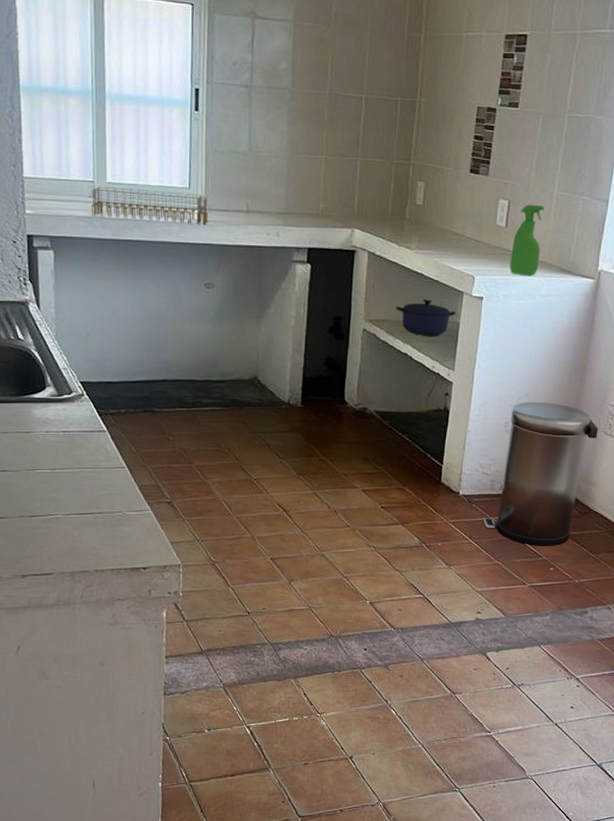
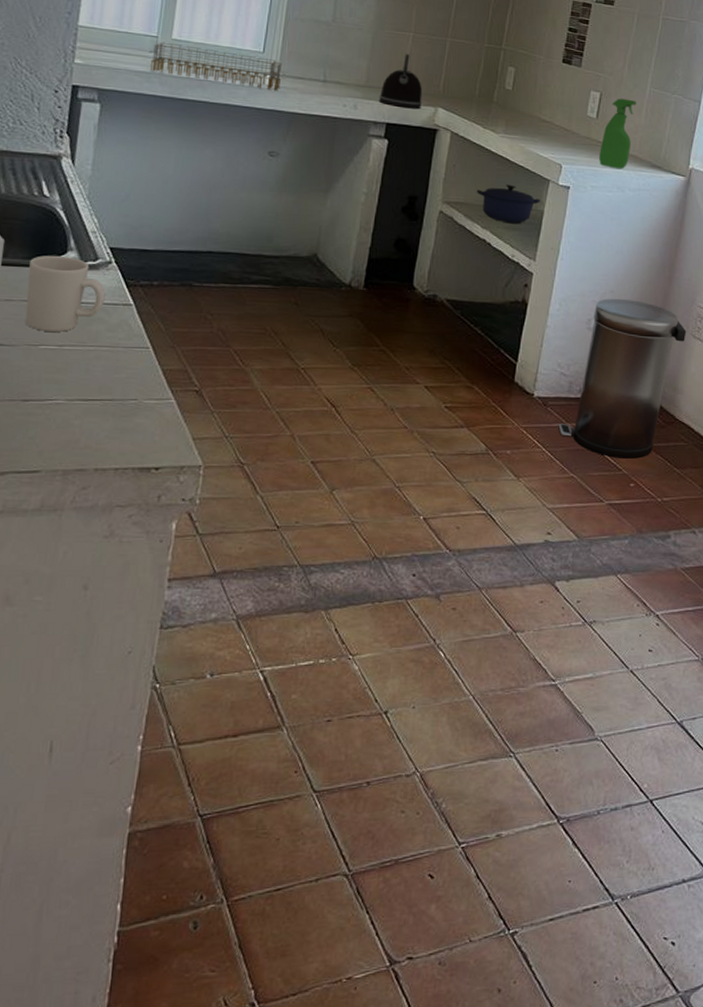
mug: none [17,391,83,457] -> present [25,255,106,332]
kettle: none [299,177,339,232] -> present [378,53,423,109]

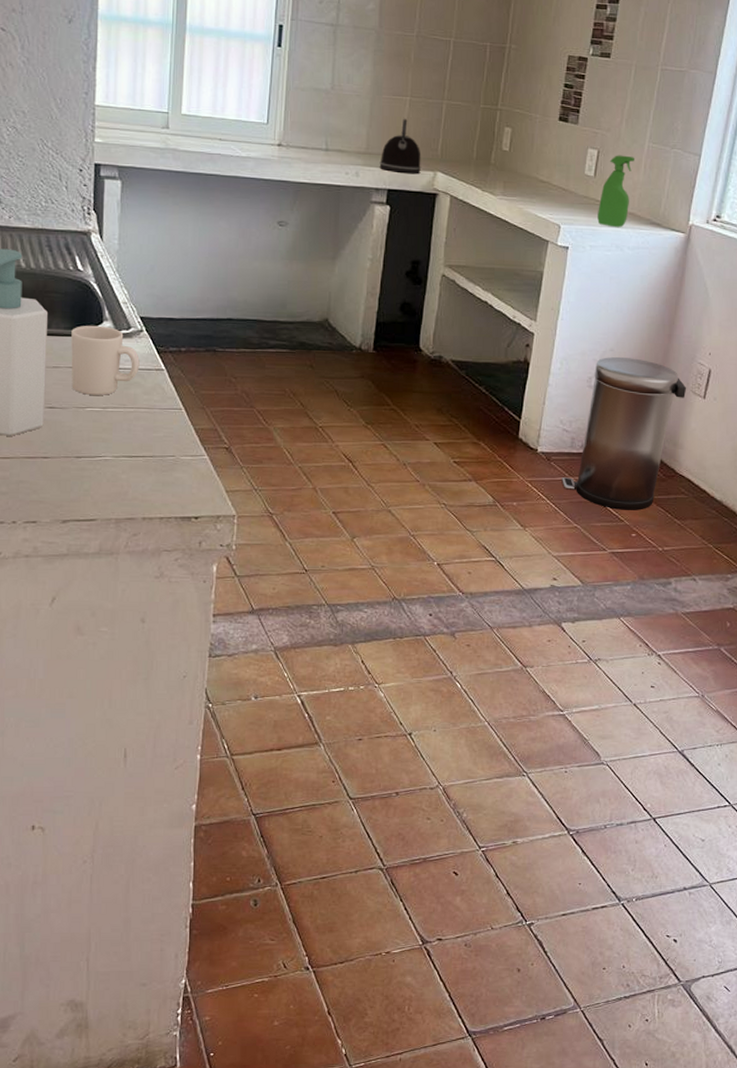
dish rack: present [150,42,282,91] -> none [164,117,286,162]
cooking pot: present [476,184,540,224] -> none [477,246,540,286]

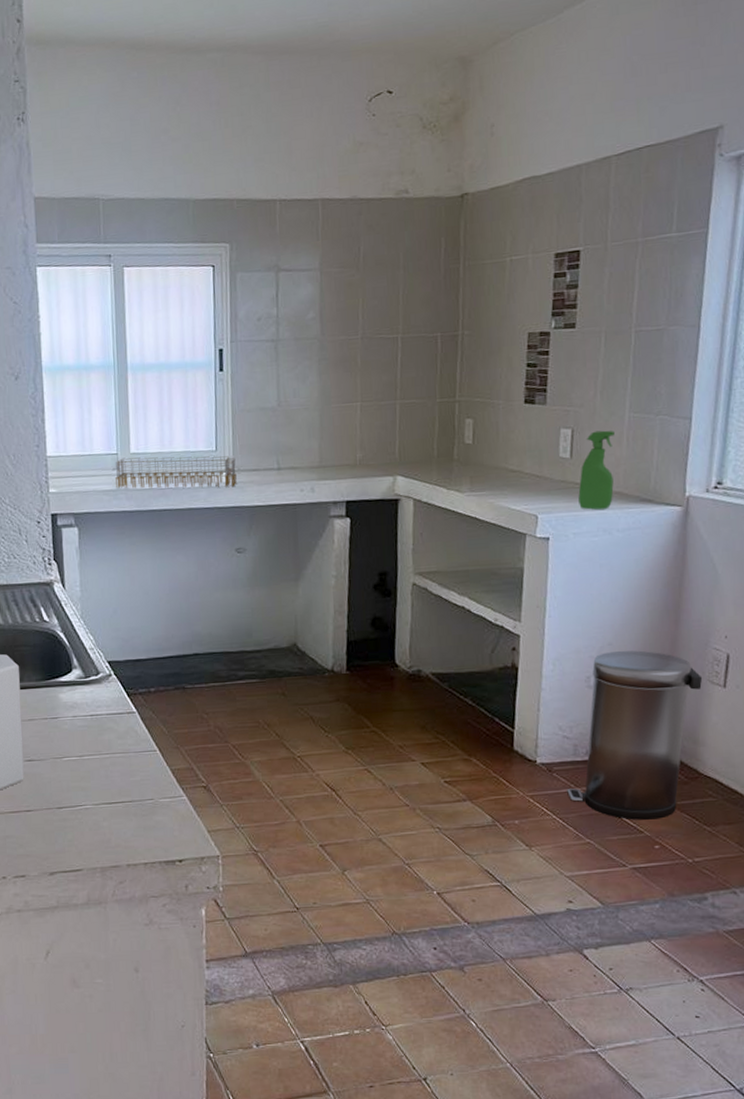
mug: present [71,325,140,395] -> none [43,674,111,745]
dish rack: none [164,117,286,162] -> present [115,456,237,489]
kettle: present [379,118,421,174] -> none [334,425,379,483]

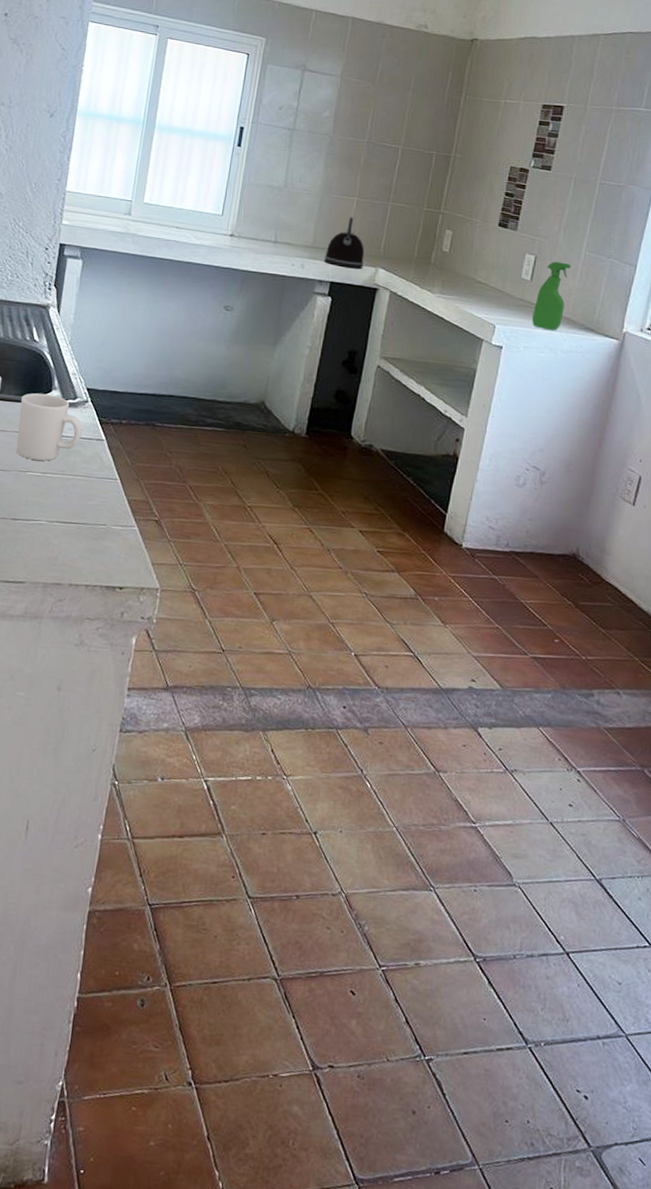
mug: none [43,674,111,745] -> present [16,393,82,461]
dish rack: present [115,456,237,489] -> none [125,205,238,251]
kettle: none [334,425,379,483] -> present [324,217,365,269]
pedal bin: present [566,650,703,820] -> none [484,457,616,616]

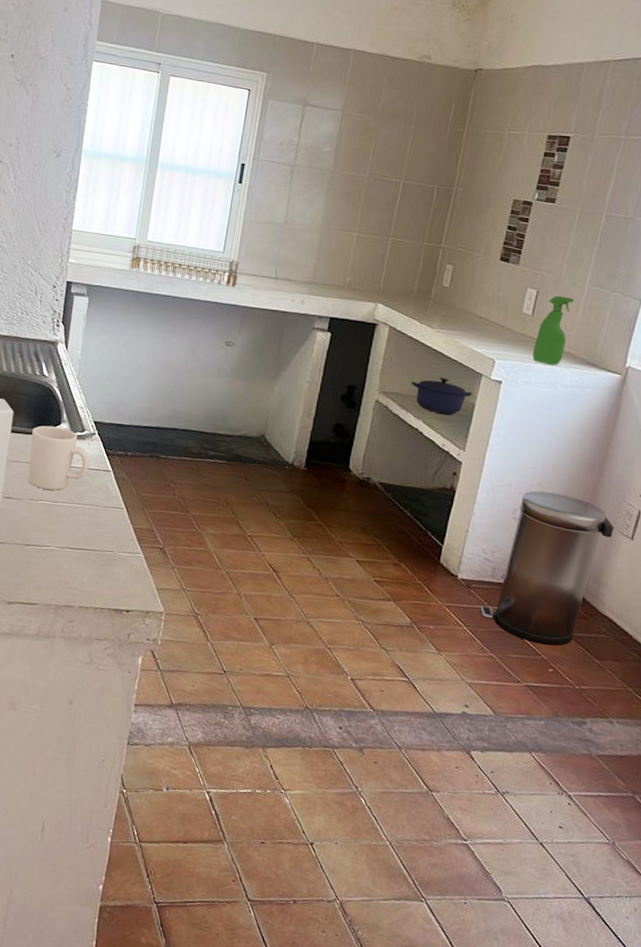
dish rack: none [125,205,238,251] -> present [129,243,239,287]
kettle: present [324,217,365,269] -> none [324,252,365,304]
cooking pot: none [412,342,473,381] -> present [411,377,472,415]
pedal bin: none [484,457,616,616] -> present [479,491,615,646]

